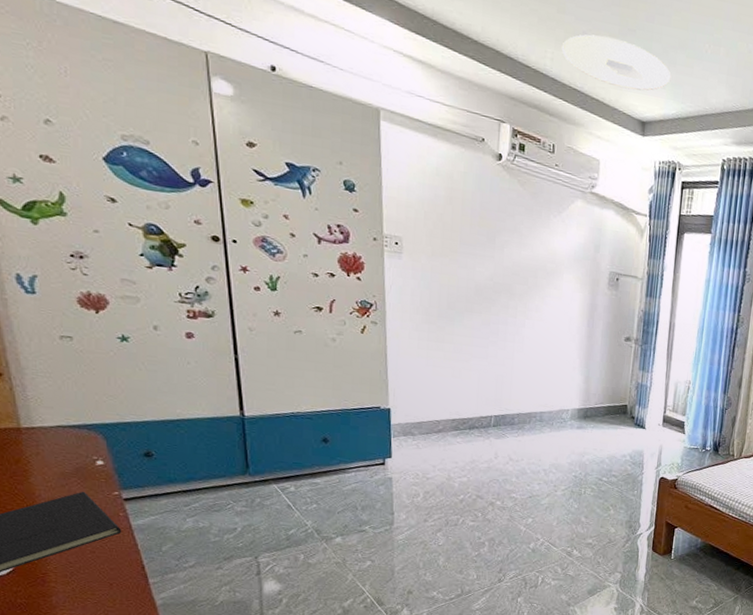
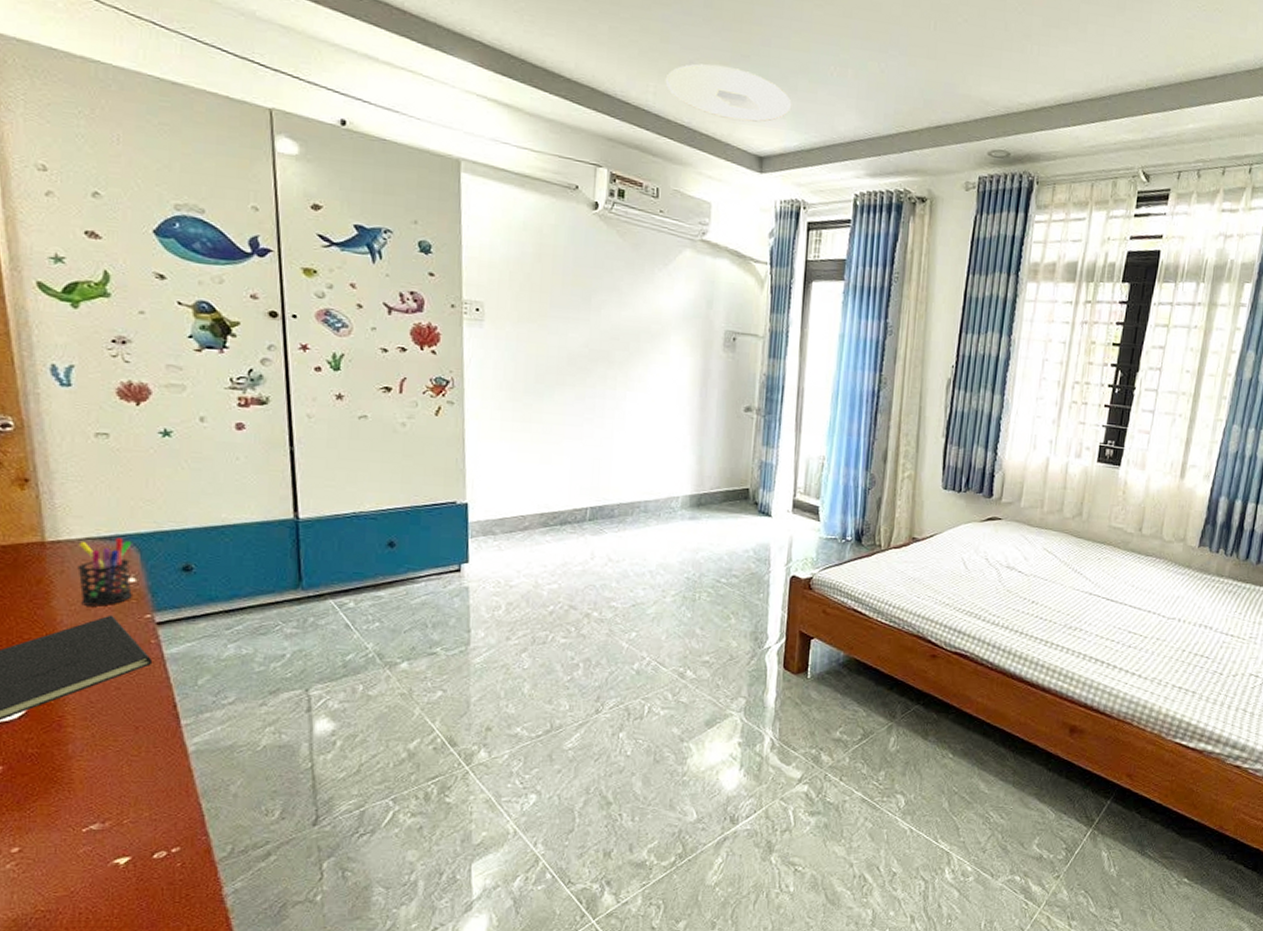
pen holder: none [51,427,102,484] -> present [77,538,134,606]

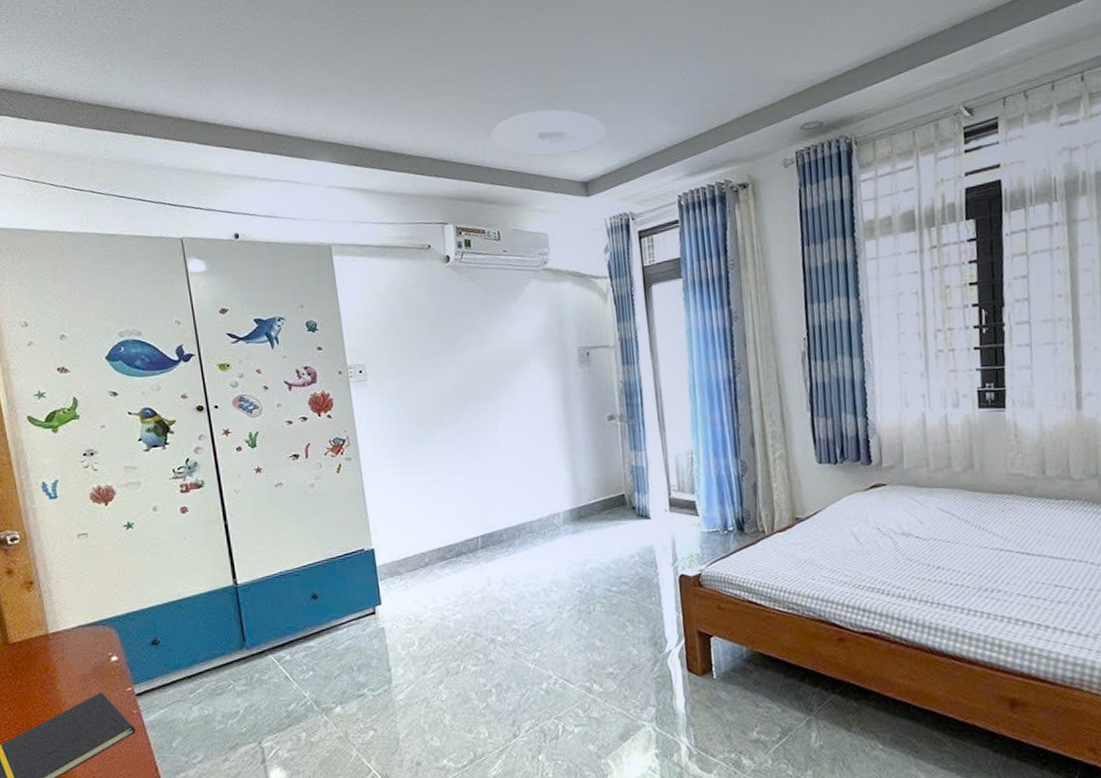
pen holder: present [77,538,134,606] -> none [73,622,117,686]

